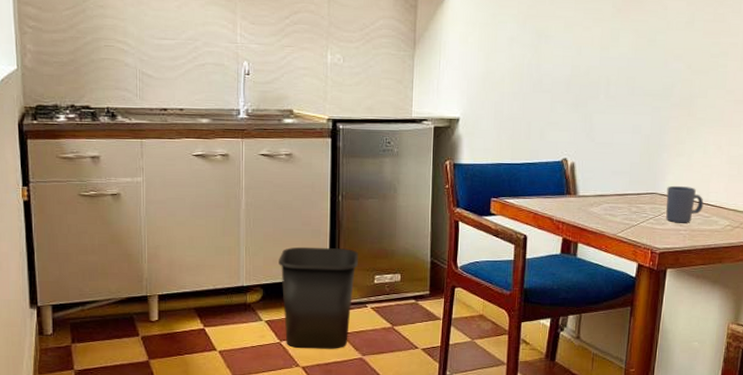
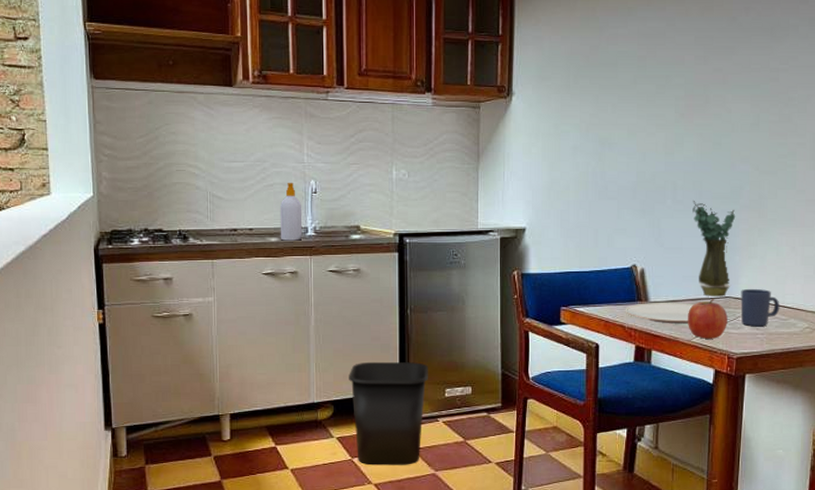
soap bottle: none [211,63,233,123] -> present [279,183,302,241]
plate: none [554,196,621,218] -> present [625,303,694,324]
fruit: none [614,195,653,234] -> present [688,299,728,339]
vase: none [624,96,666,194] -> present [693,200,736,298]

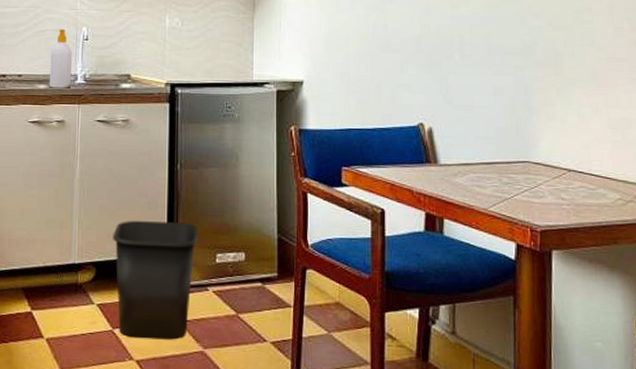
plate: present [625,303,694,324] -> none [412,165,489,190]
fruit: present [688,299,728,339] -> none [483,163,528,208]
vase: present [693,200,736,298] -> none [482,55,530,162]
mug: present [740,288,780,327] -> none [541,152,587,196]

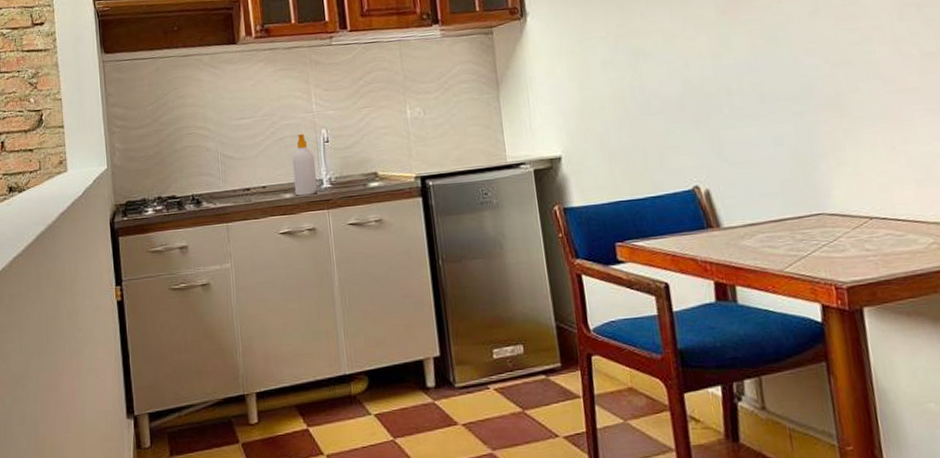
waste bin: present [113,220,198,340] -> none [381,320,472,446]

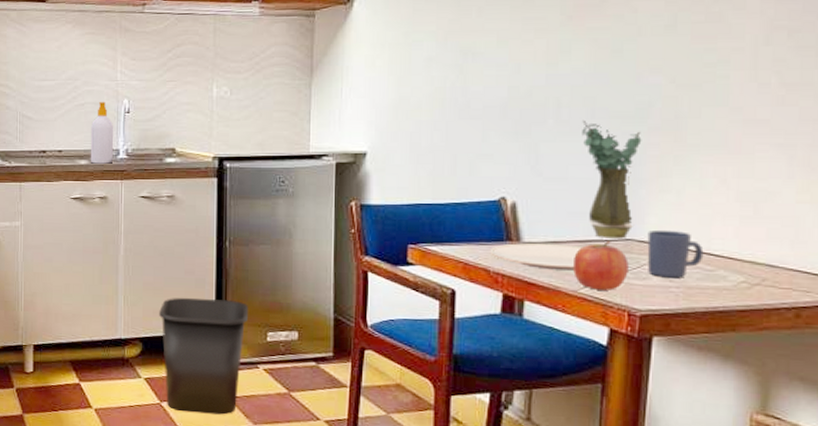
waste bin: none [381,320,472,446] -> present [159,297,248,415]
plate: none [693,225,779,253] -> present [490,243,582,271]
vase: none [754,104,822,216] -> present [582,120,642,240]
fruit: none [773,218,827,267] -> present [573,241,629,291]
mug: none [836,200,892,247] -> present [647,229,704,278]

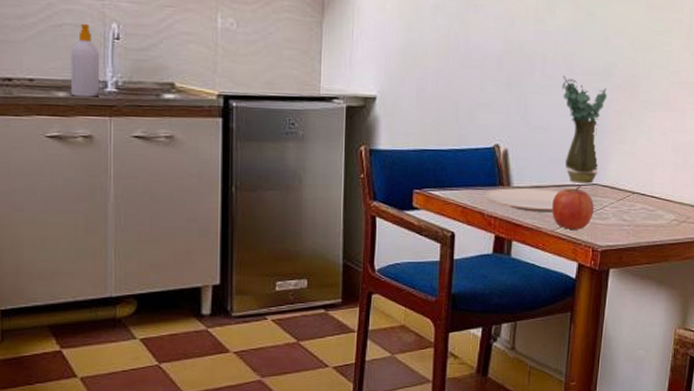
waste bin: present [159,297,248,415] -> none [157,248,256,371]
mug: present [647,229,704,278] -> none [608,175,648,218]

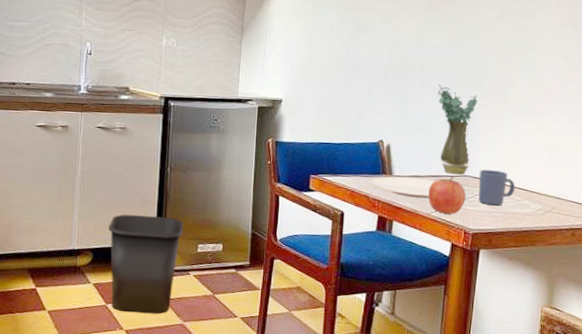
soap bottle: present [70,24,99,98] -> none [54,44,76,98]
waste bin: none [157,248,256,371] -> present [108,214,183,314]
mug: none [608,175,648,218] -> present [478,169,516,206]

